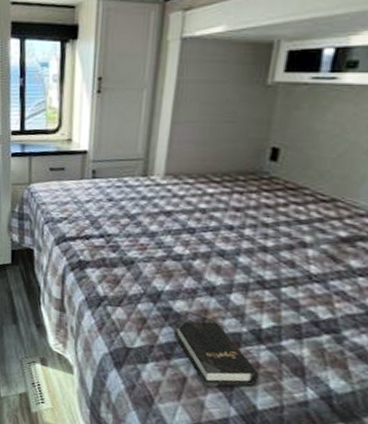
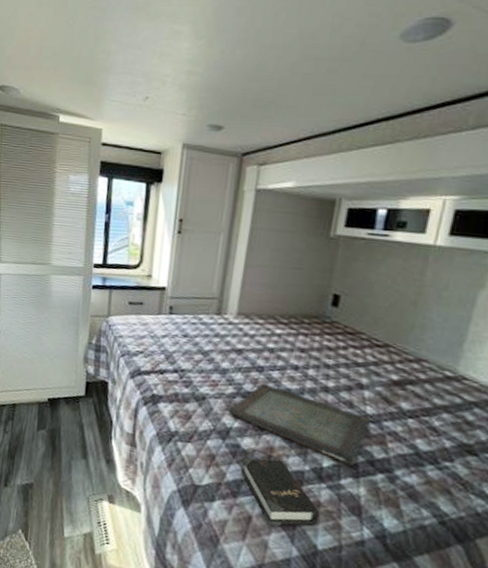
serving tray: none [159,245,315,327] -> present [228,383,370,466]

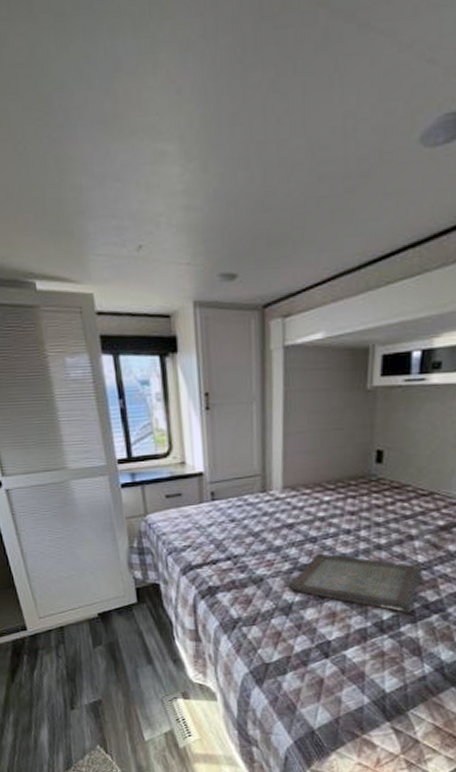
hardback book: present [241,457,320,527] -> none [308,622,385,683]

